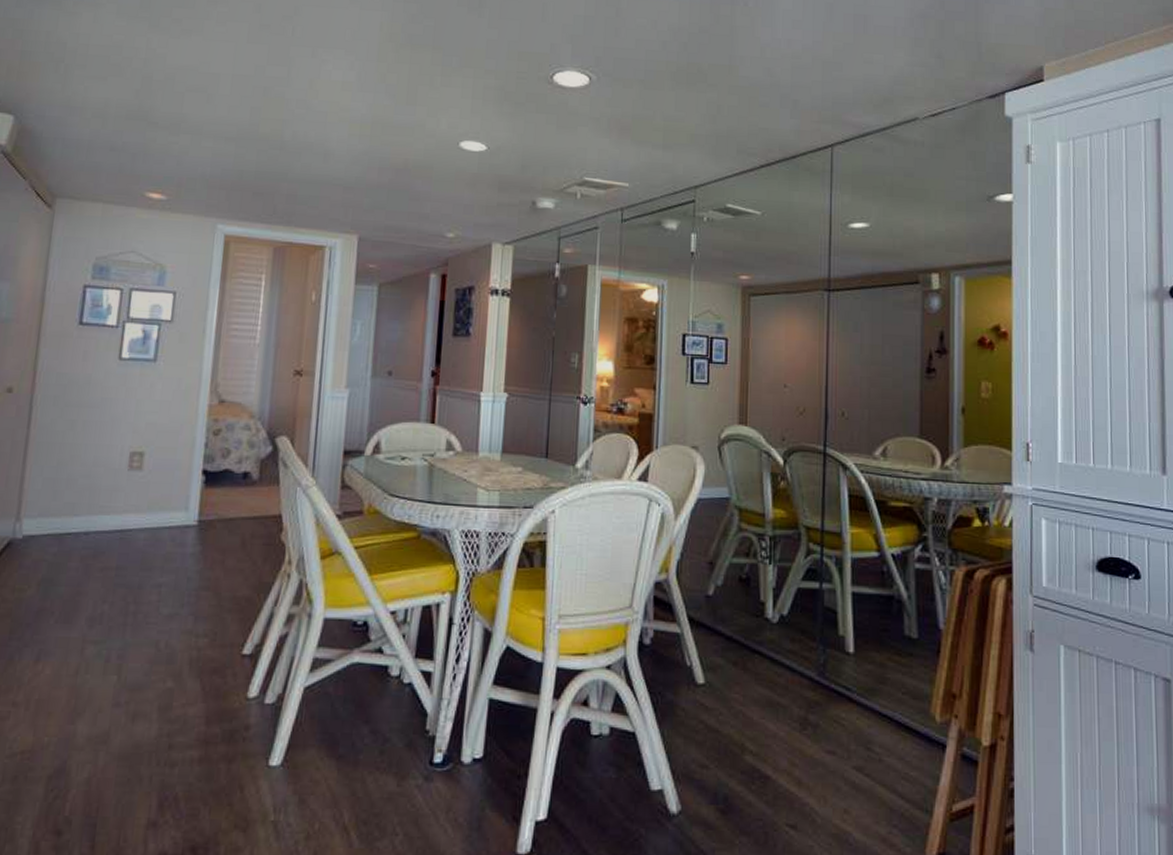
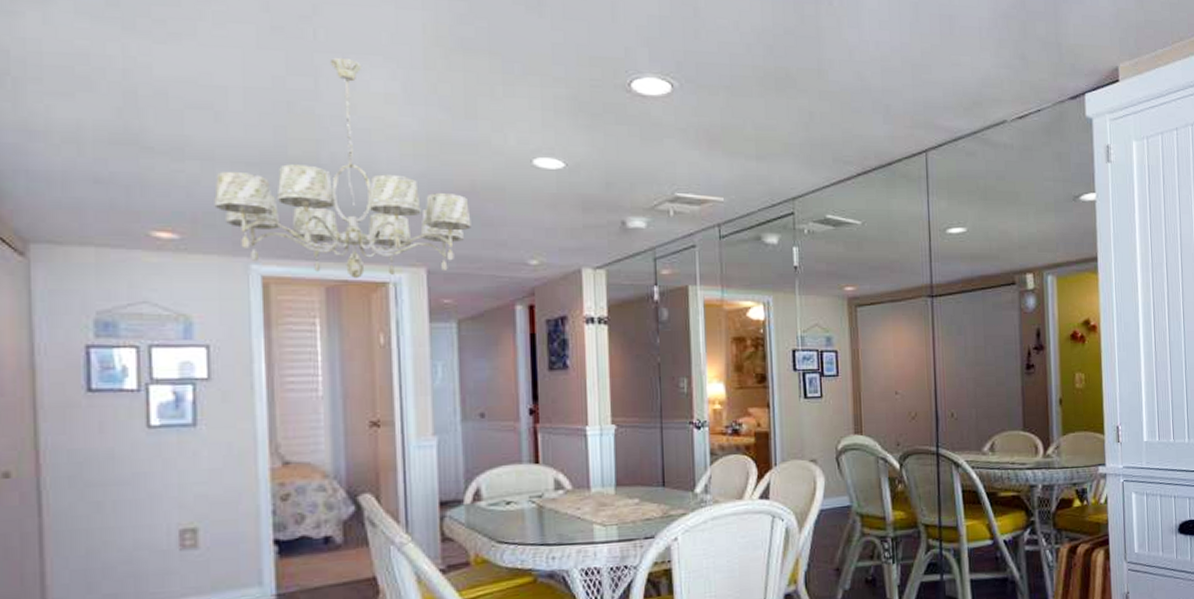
chandelier: none [196,50,401,241] -> present [214,57,471,278]

